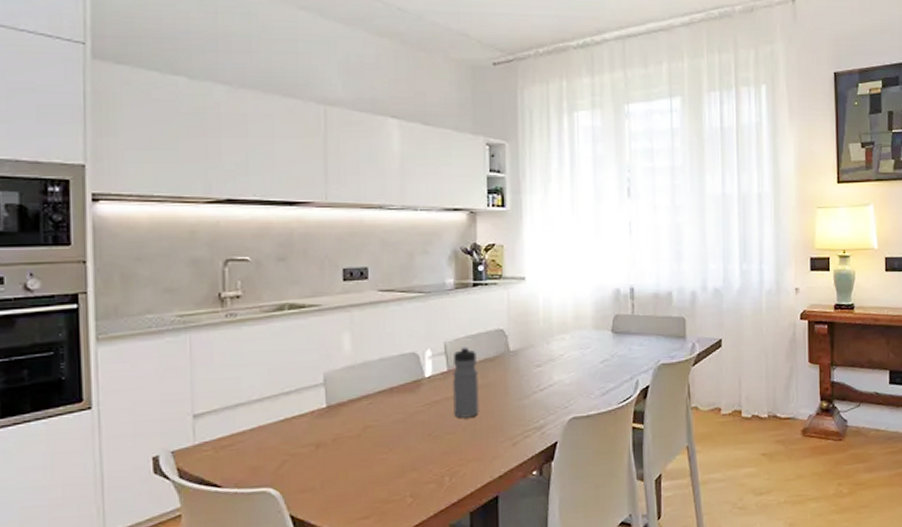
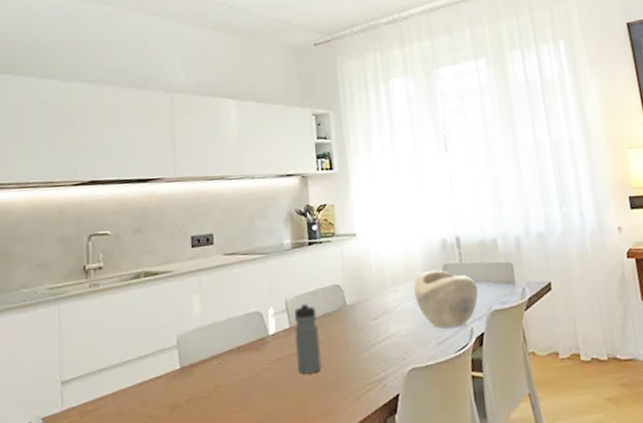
decorative bowl: none [582,320,647,379] -> present [414,269,479,328]

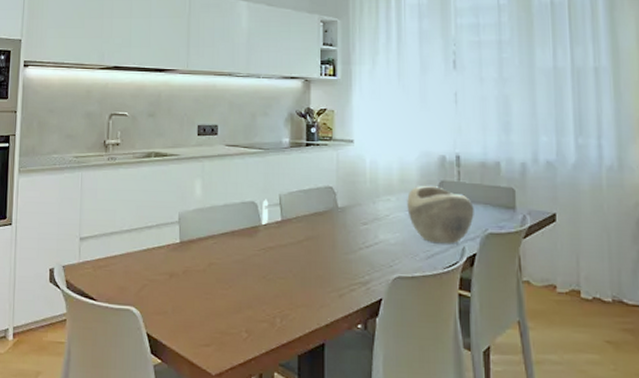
water bottle: present [295,303,322,374] -> none [286,200,309,266]

